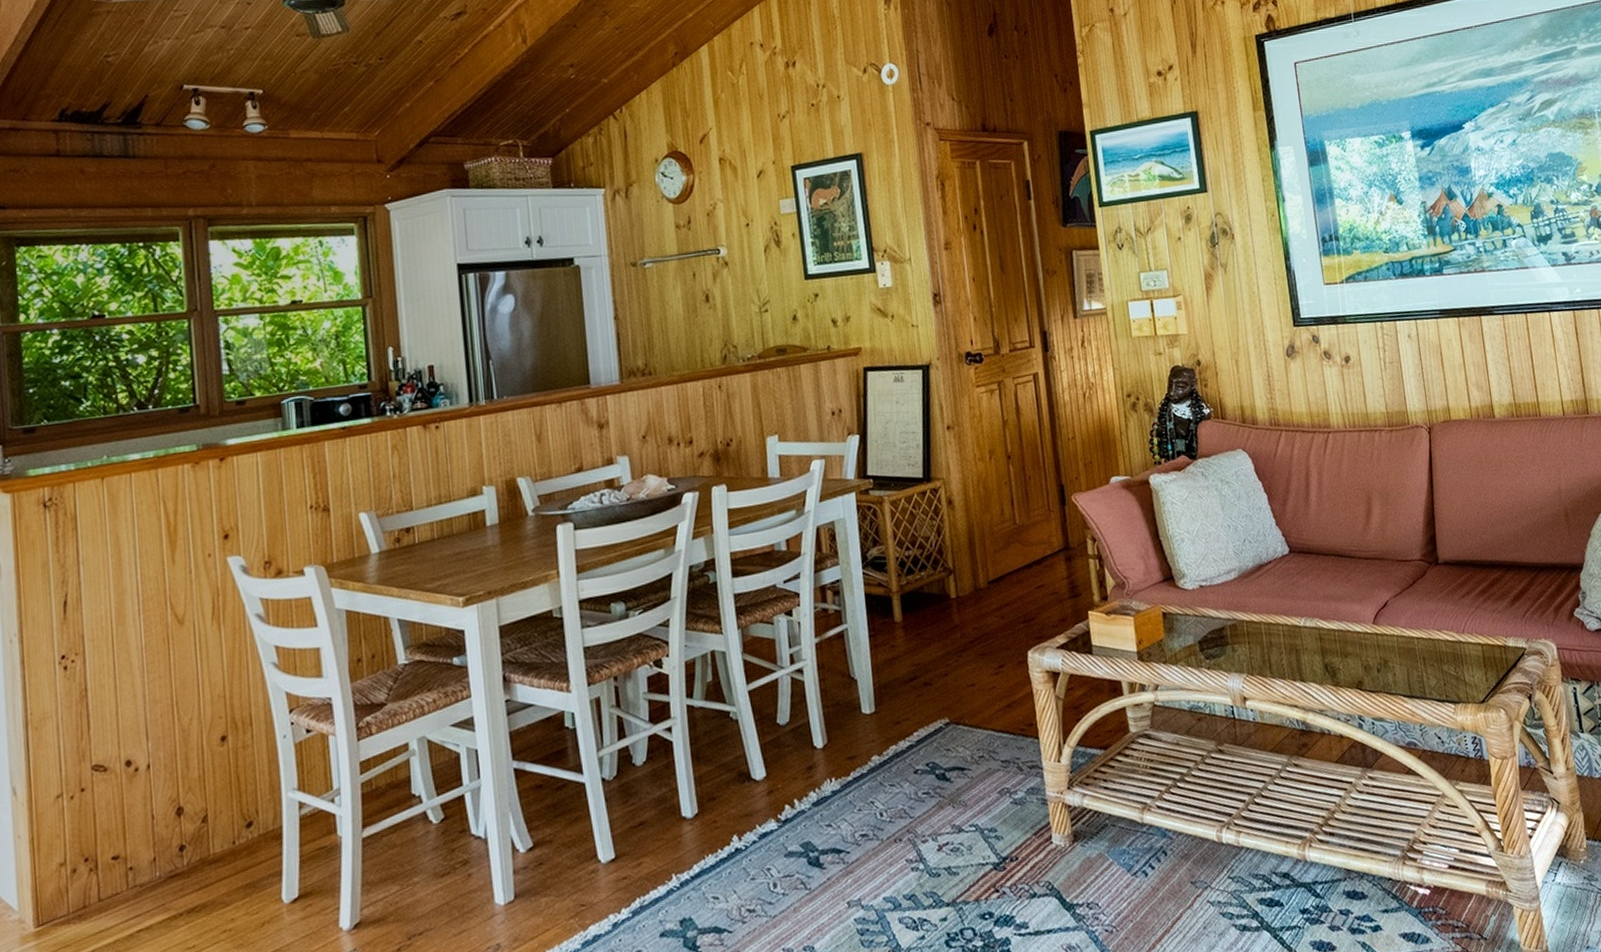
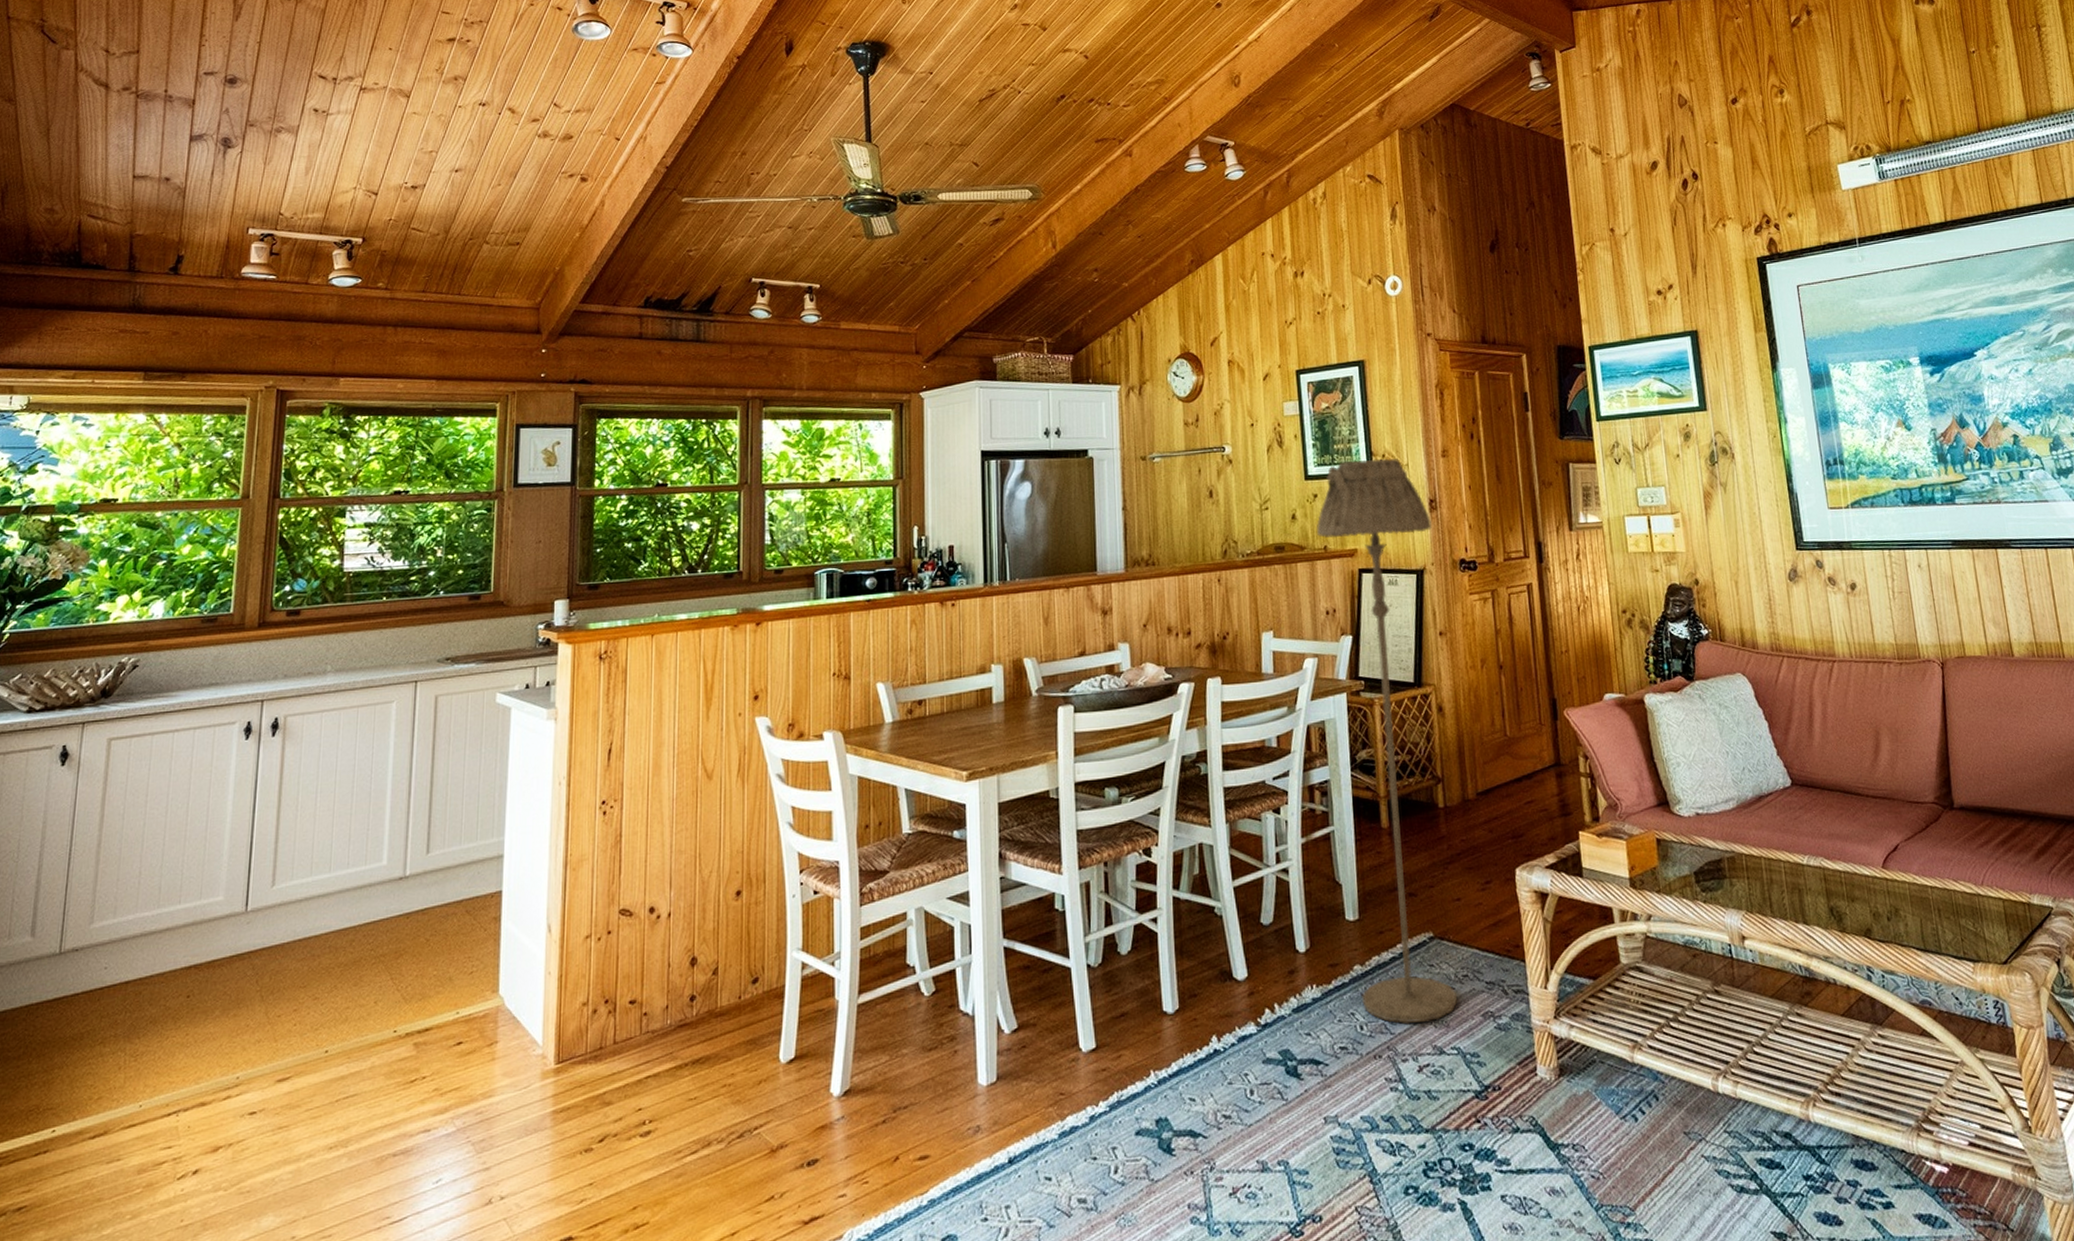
floor lamp: none [819,253,975,808] -> present [1317,458,1458,1025]

